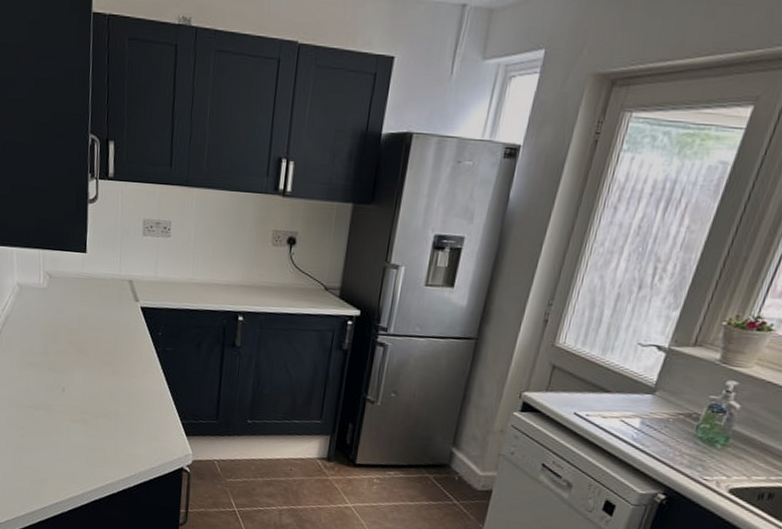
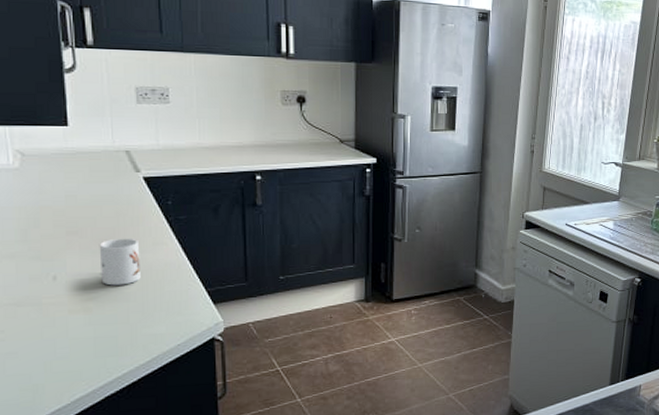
mug: none [98,361,131,405] -> present [99,238,141,286]

